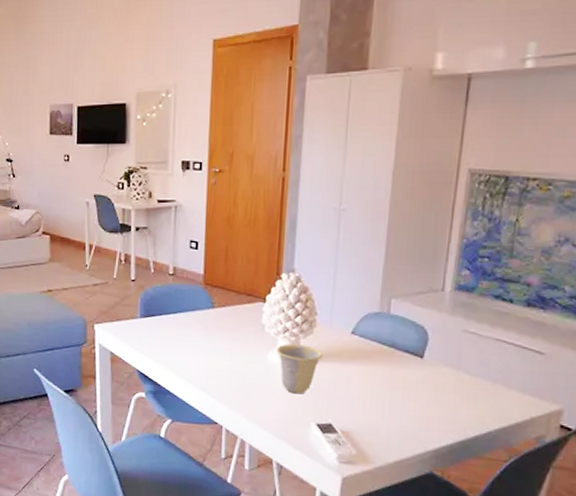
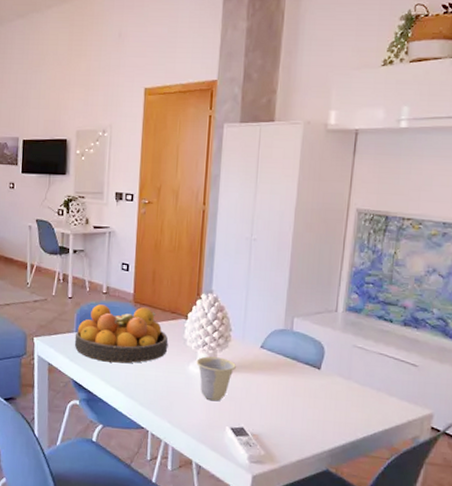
fruit bowl: none [138,287,244,352] -> present [74,304,168,364]

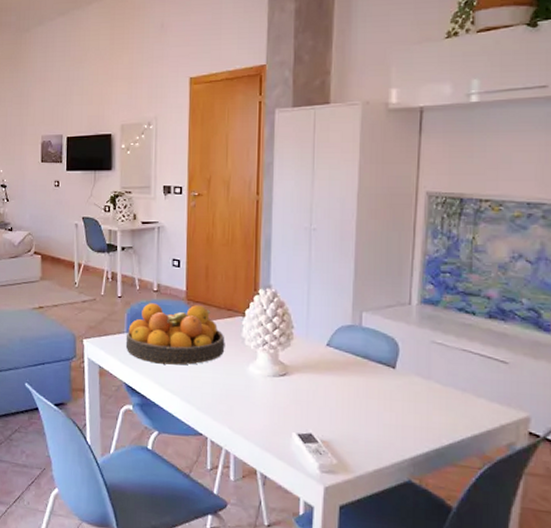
cup: present [196,356,237,401] -> none [256,356,302,405]

